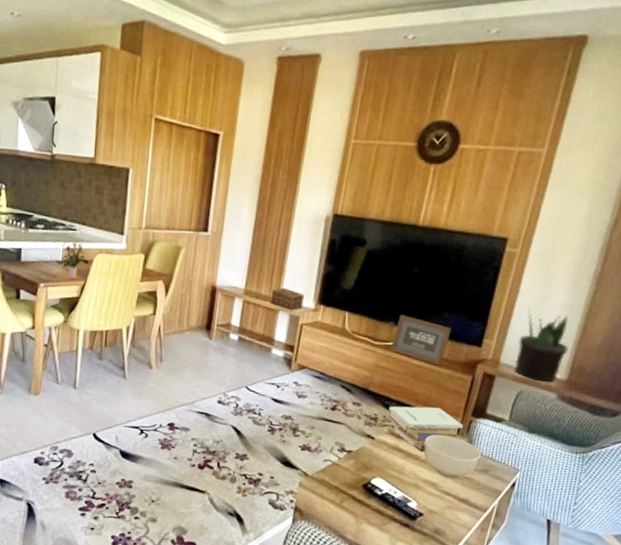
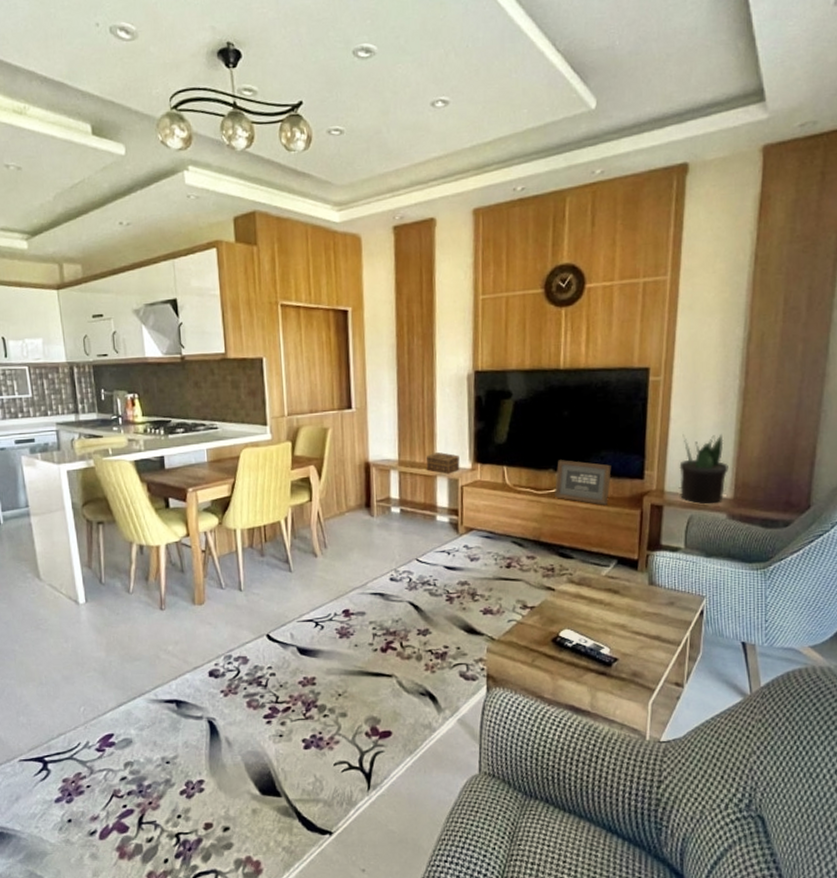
bouquet: present [55,241,89,280] -> none [201,439,236,479]
books: present [389,406,464,452] -> none [564,546,641,595]
bowl: present [424,434,481,479] -> none [605,573,664,617]

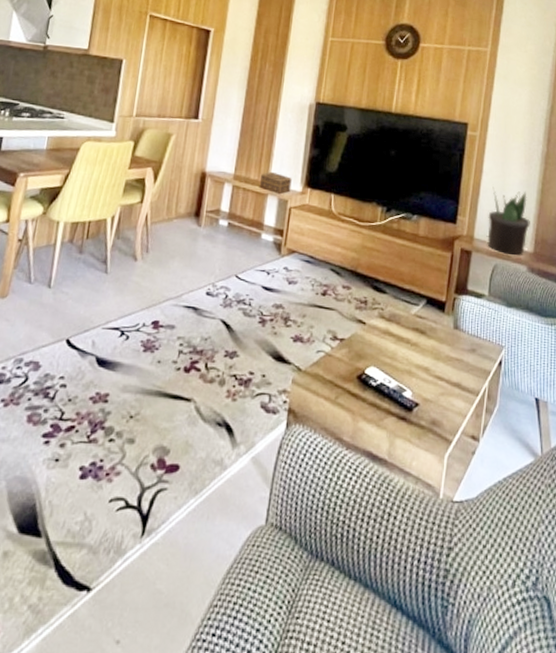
picture frame: present [555,460,612,505] -> none [375,195,429,244]

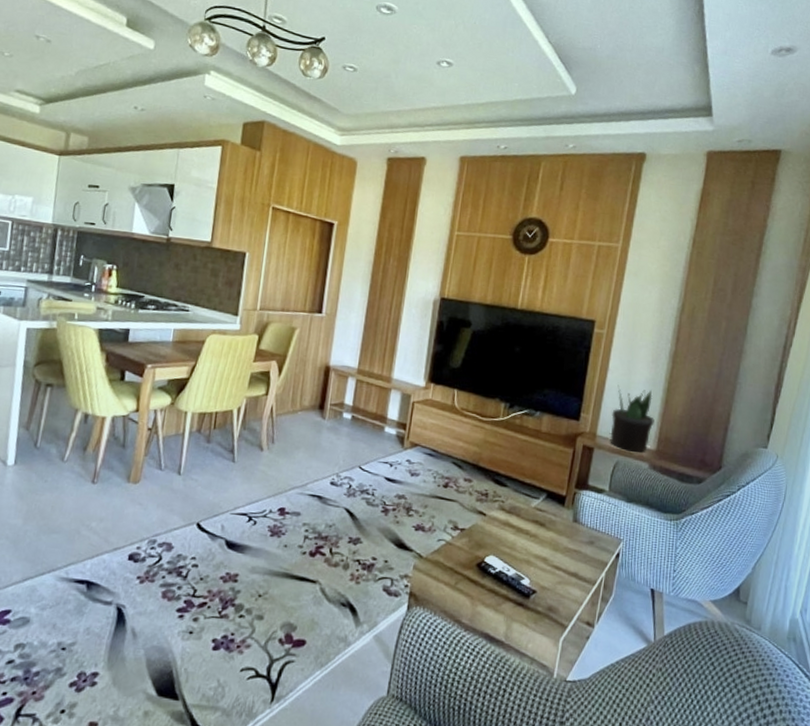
decorative box: present [259,171,292,195] -> none [382,366,415,390]

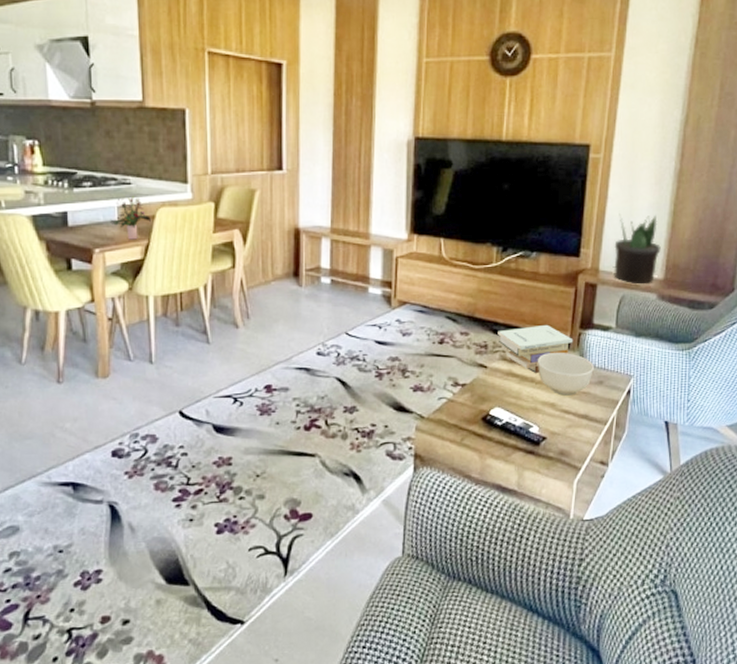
bouquet: none [165,322,201,360] -> present [110,196,151,240]
books: none [498,480,569,526] -> present [498,324,573,373]
bowl: none [533,507,586,552] -> present [537,352,594,396]

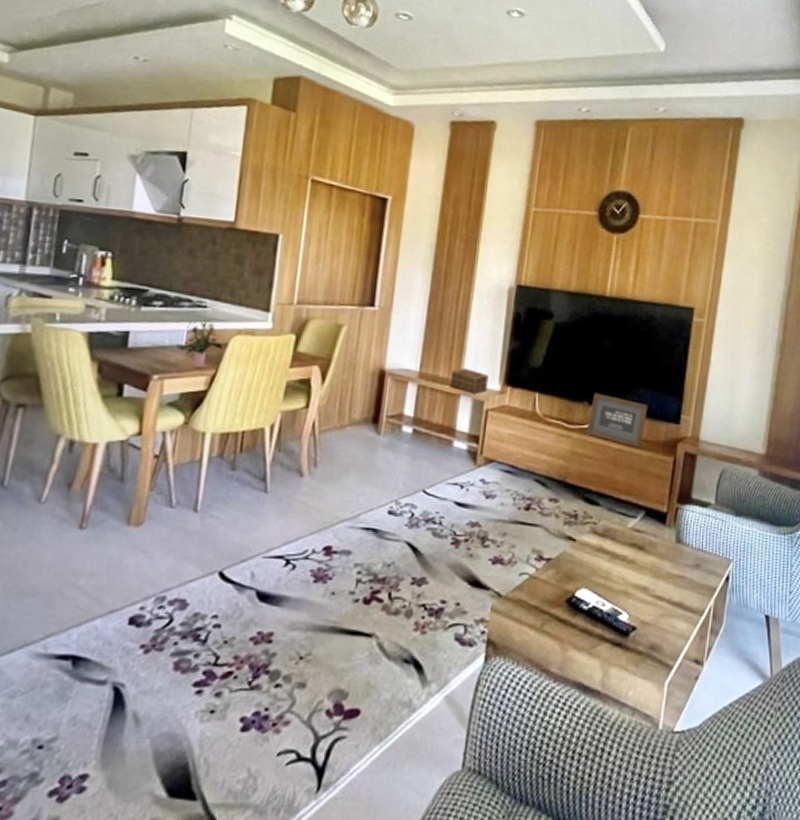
decorative box: none [360,220,396,245] -> present [449,367,489,395]
picture frame: none [491,234,549,282] -> present [587,393,648,448]
books: present [498,324,573,373] -> none [589,495,670,551]
bowl: present [537,352,594,396] -> none [630,527,691,579]
planter: present [614,213,661,285] -> none [714,381,763,458]

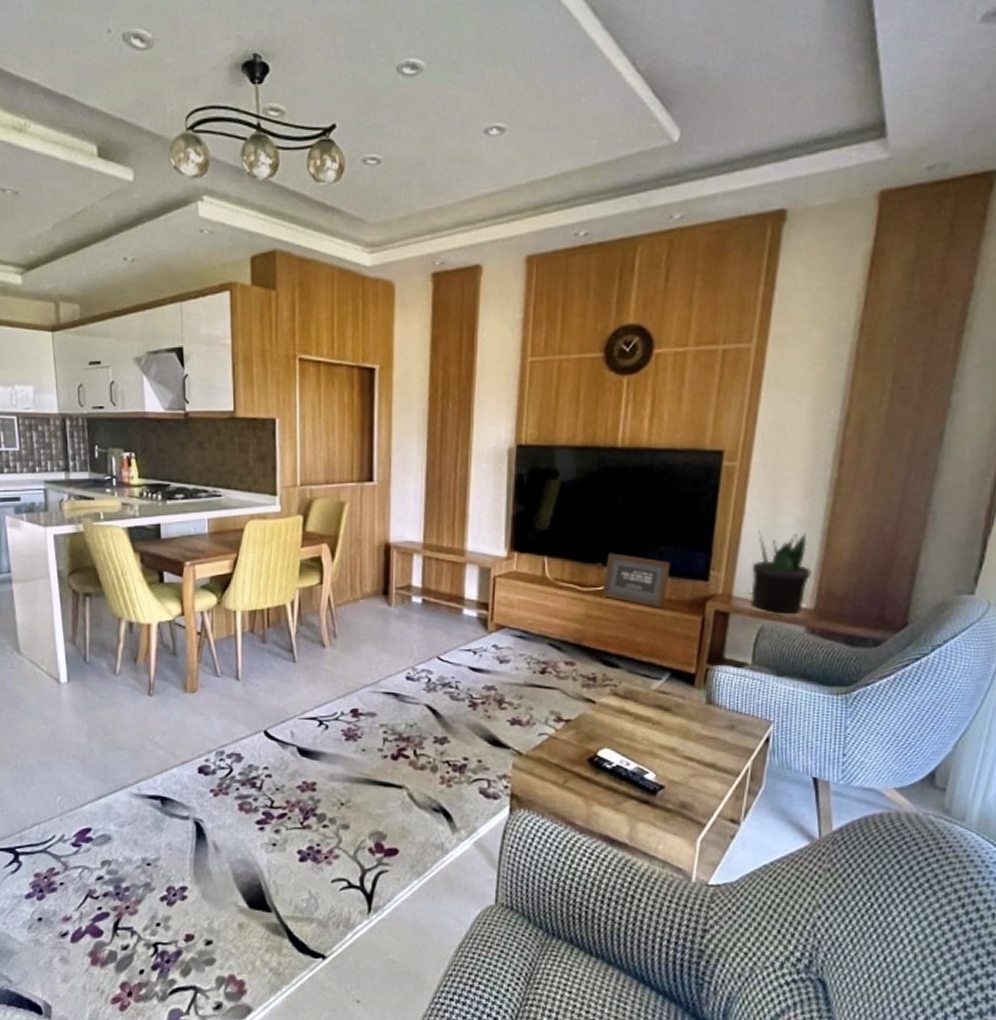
bouquet: present [176,320,223,369] -> none [201,508,240,553]
decorative box: present [449,367,489,395] -> none [454,535,494,562]
planter: none [714,381,763,458] -> present [750,530,811,615]

